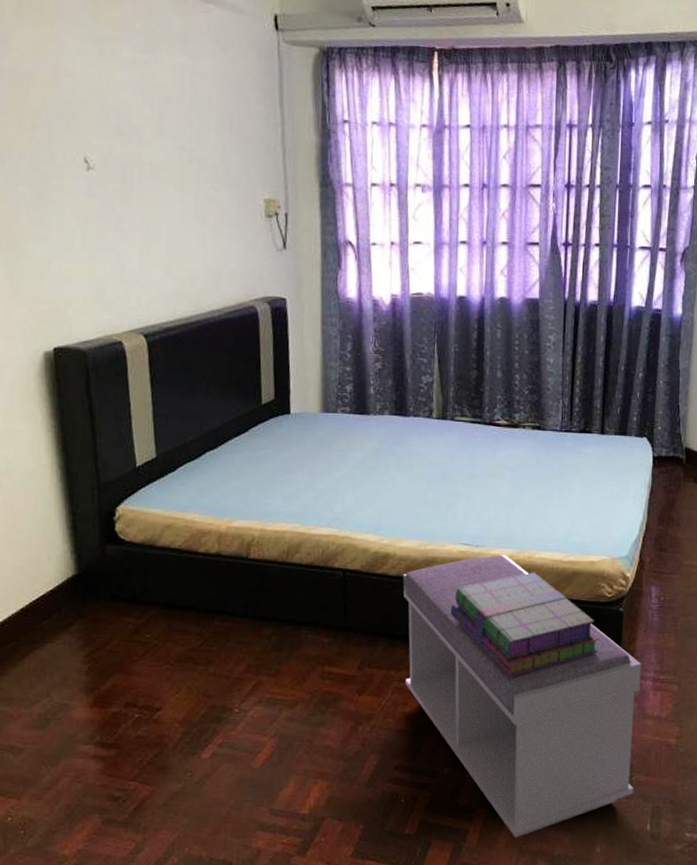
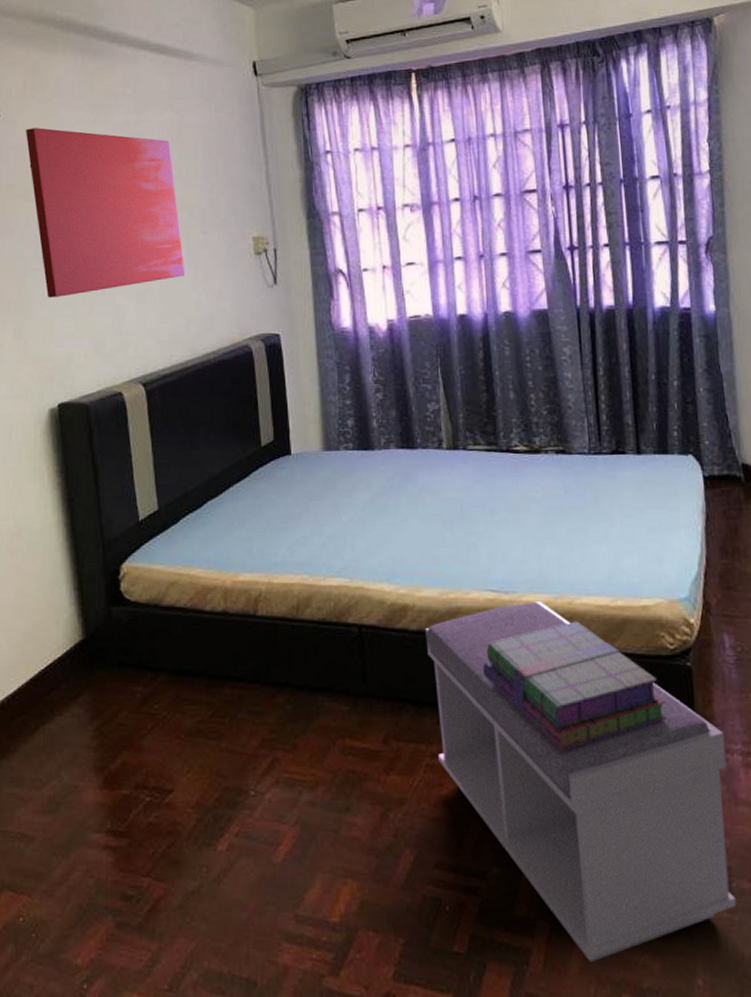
wall art: none [21,51,193,239] -> present [26,128,186,298]

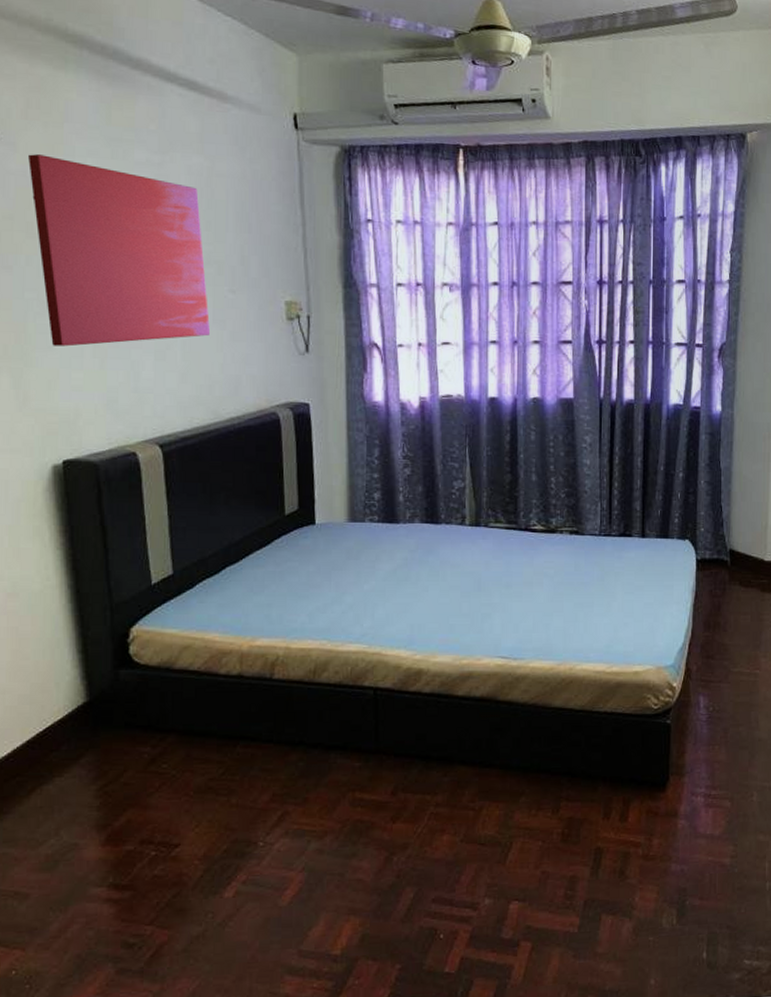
bench: present [425,601,737,963] -> none [437,667,692,973]
stack of books: present [482,621,668,751] -> none [488,685,647,798]

